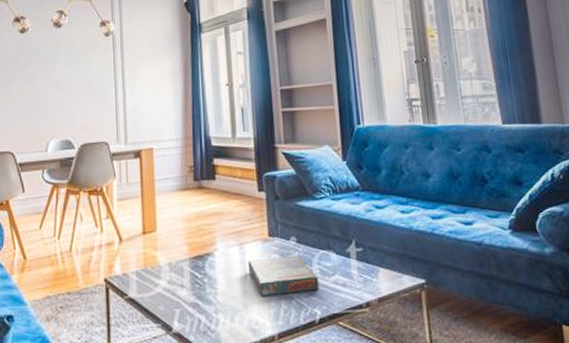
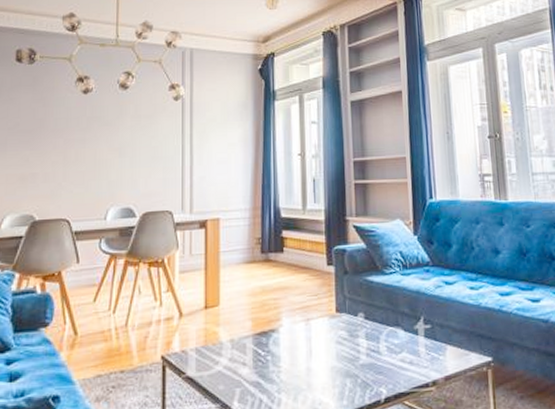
board game: present [247,255,319,296] -> none [313,332,386,374]

